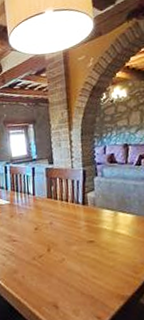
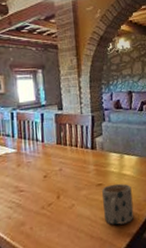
mug: none [93,242,129,286] -> present [102,183,134,226]

